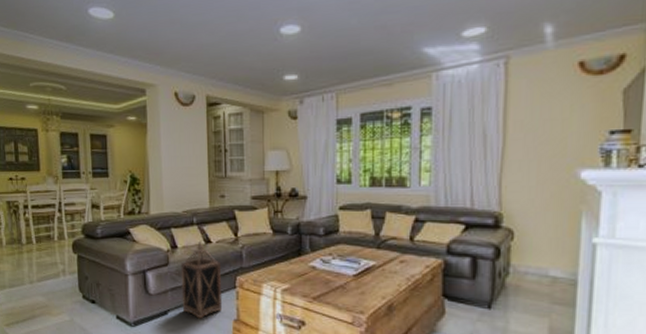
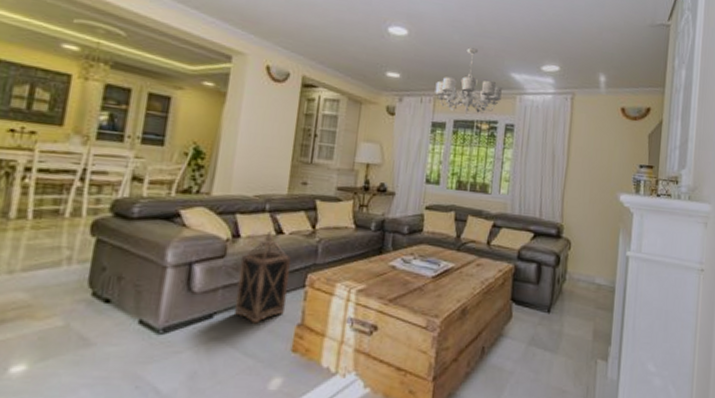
chandelier: none [336,29,413,104] -> present [435,47,502,113]

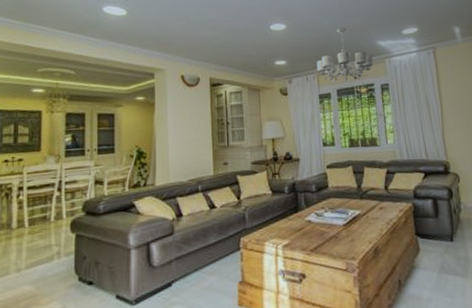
lantern: present [233,230,292,324] -> none [186,206,228,286]

